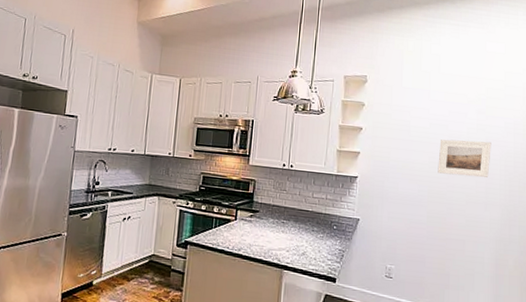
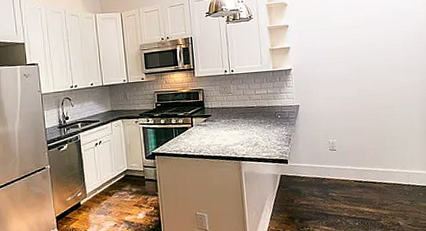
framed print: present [438,139,491,178] -> none [358,16,406,52]

